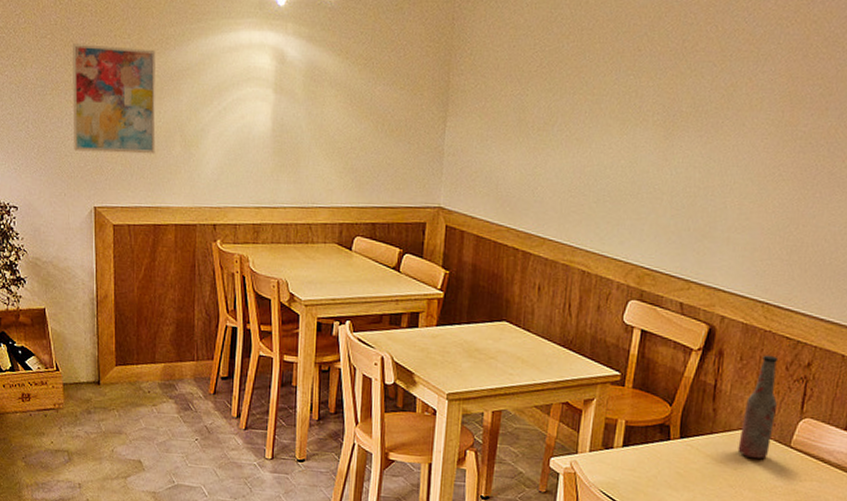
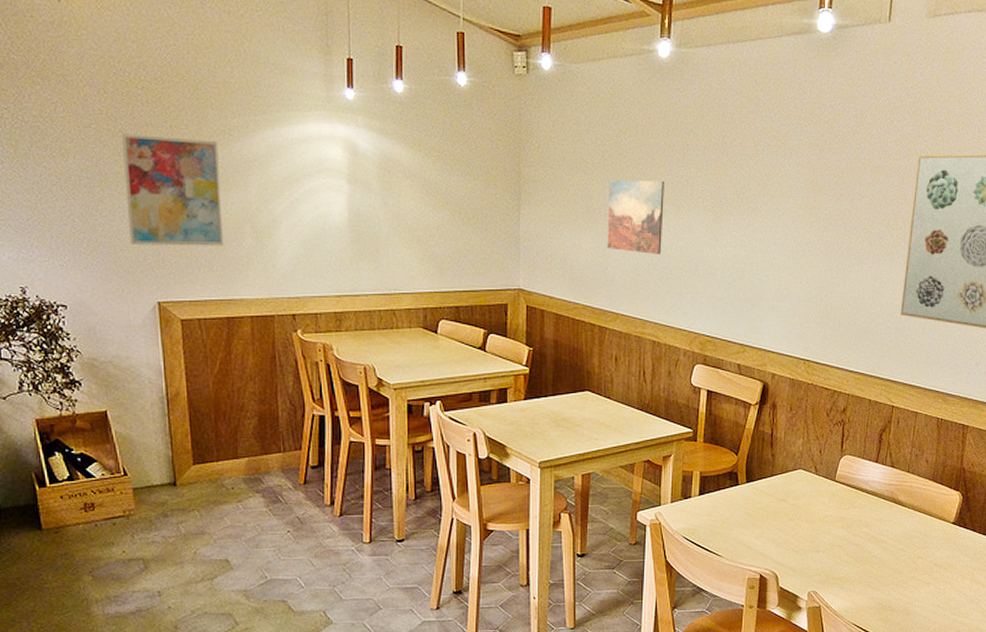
wall art: none [538,90,609,174] -> present [607,180,664,254]
bottle: present [738,355,779,459] -> none [794,404,822,494]

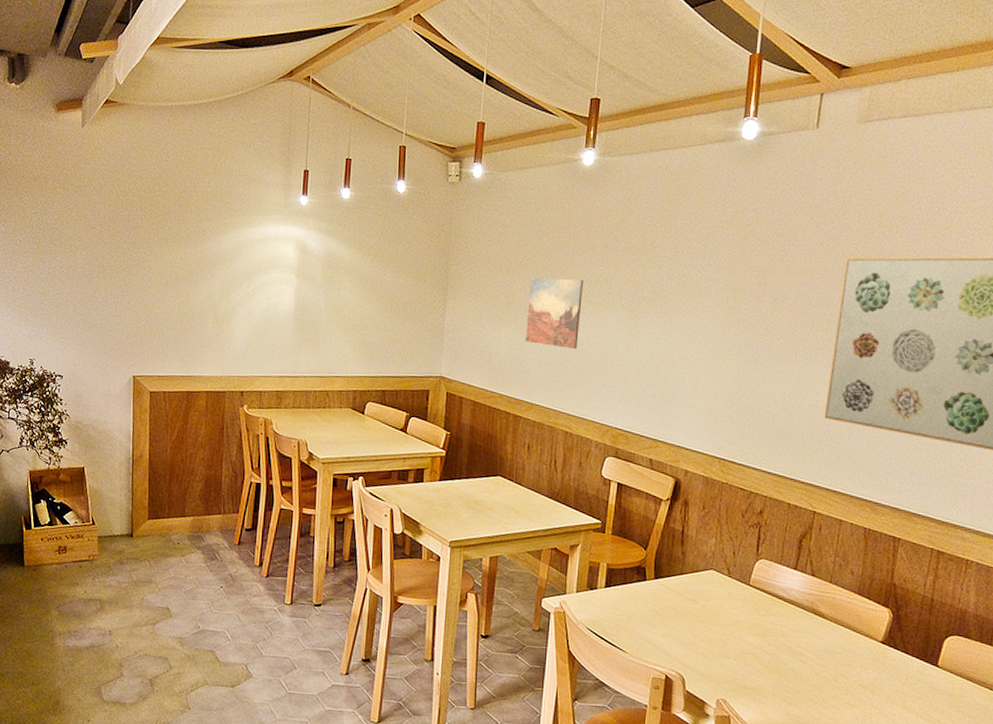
wall art: present [121,134,224,246] -> none [116,234,193,330]

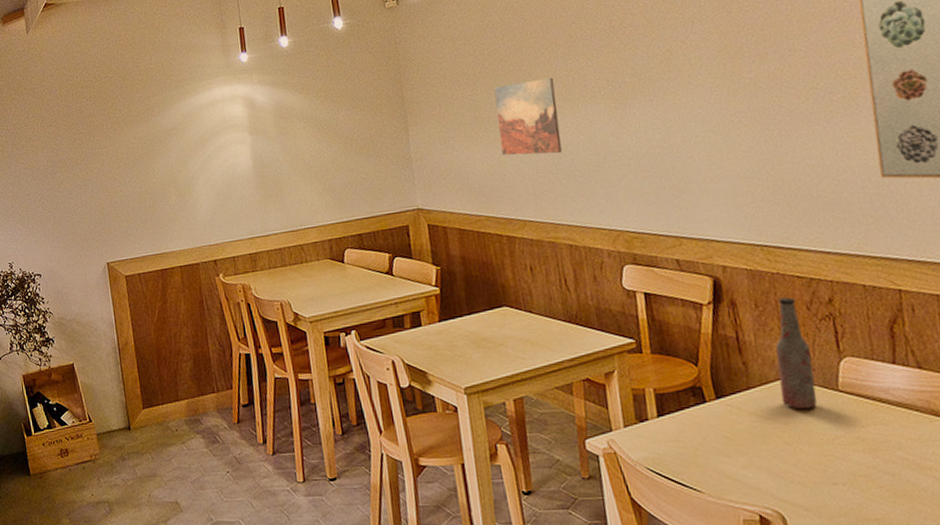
bottle: none [705,504,736,597] -> present [775,297,818,410]

